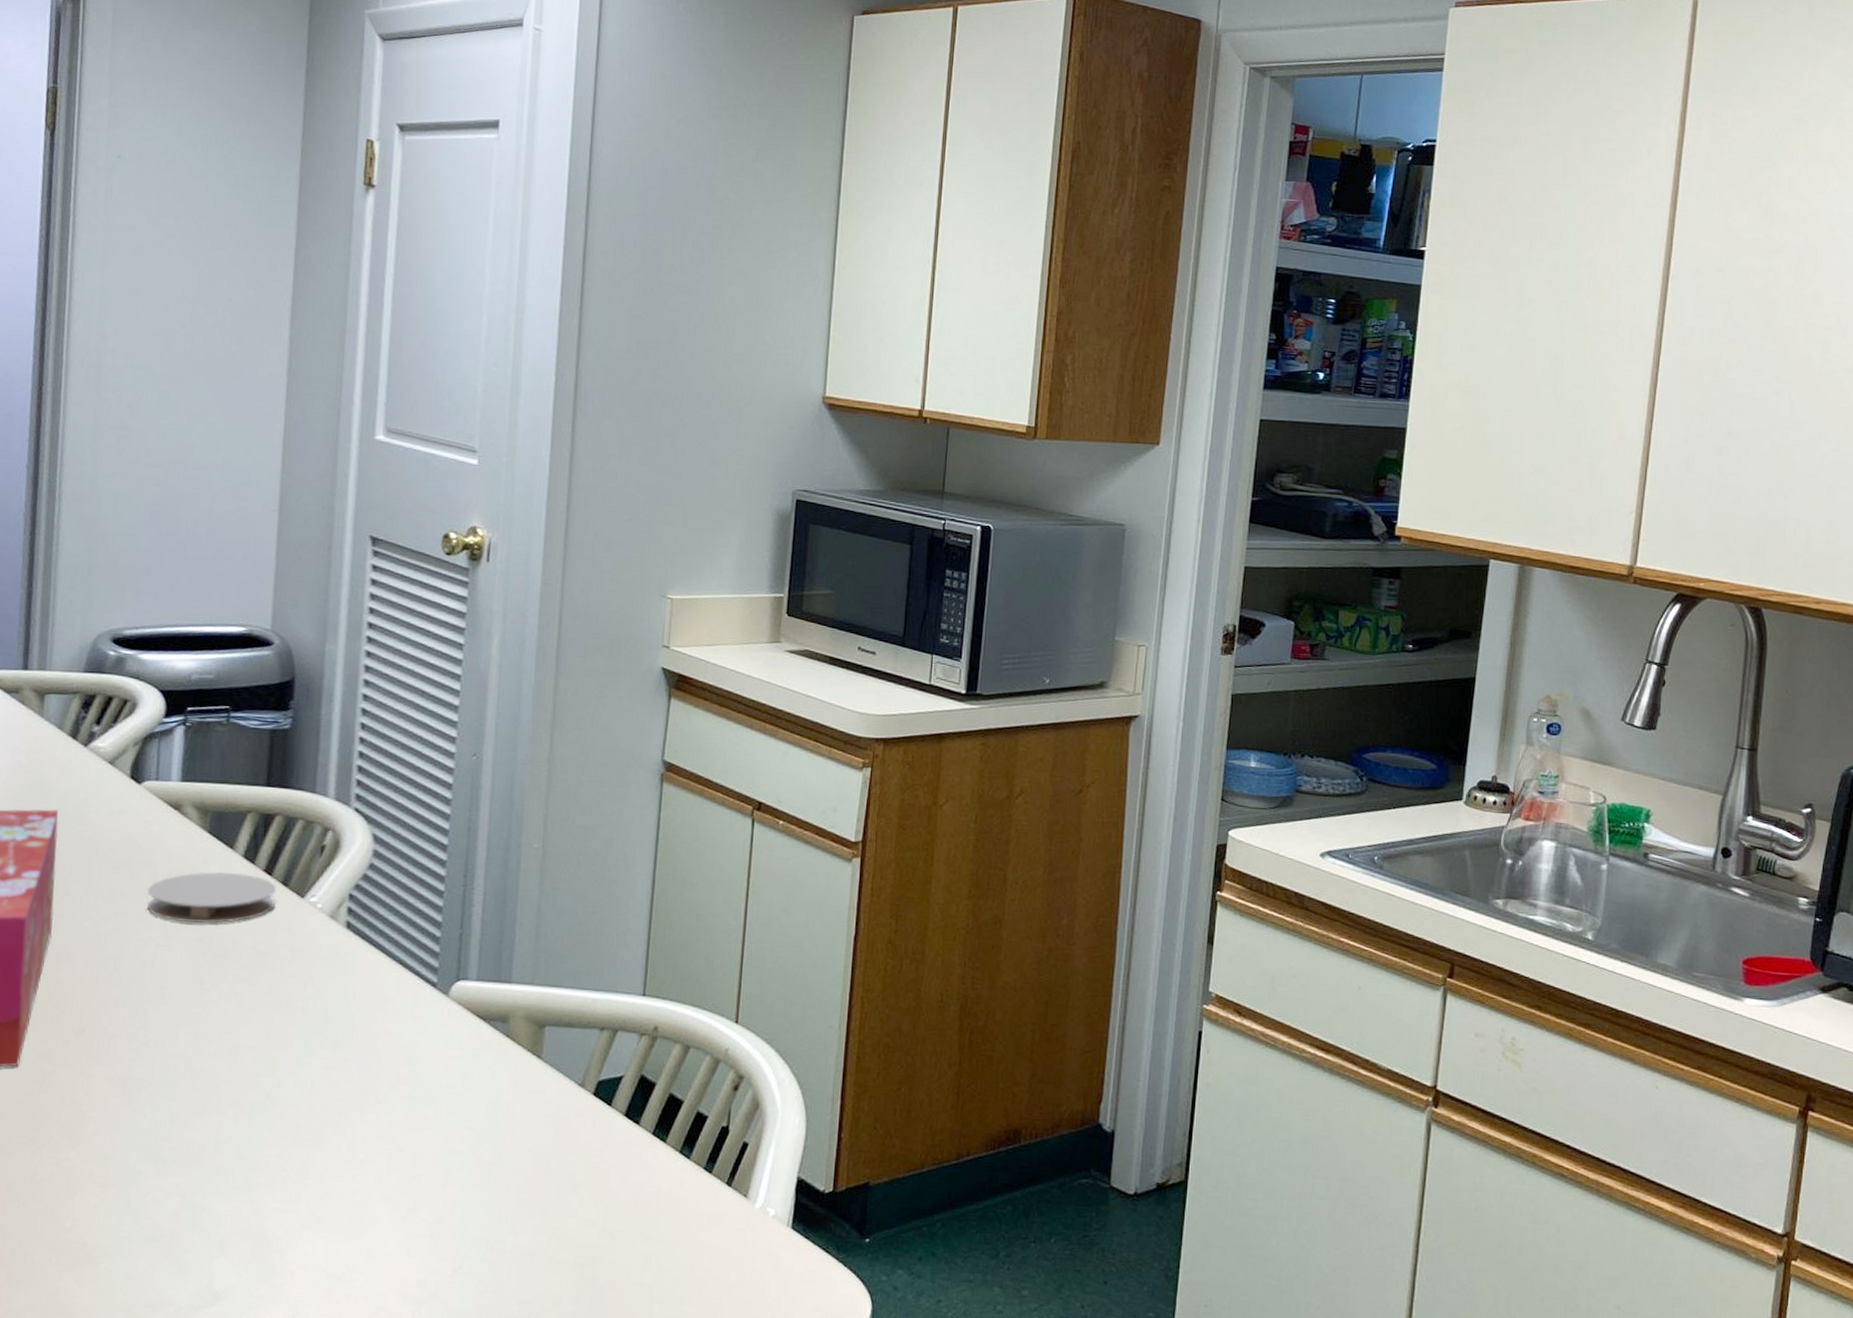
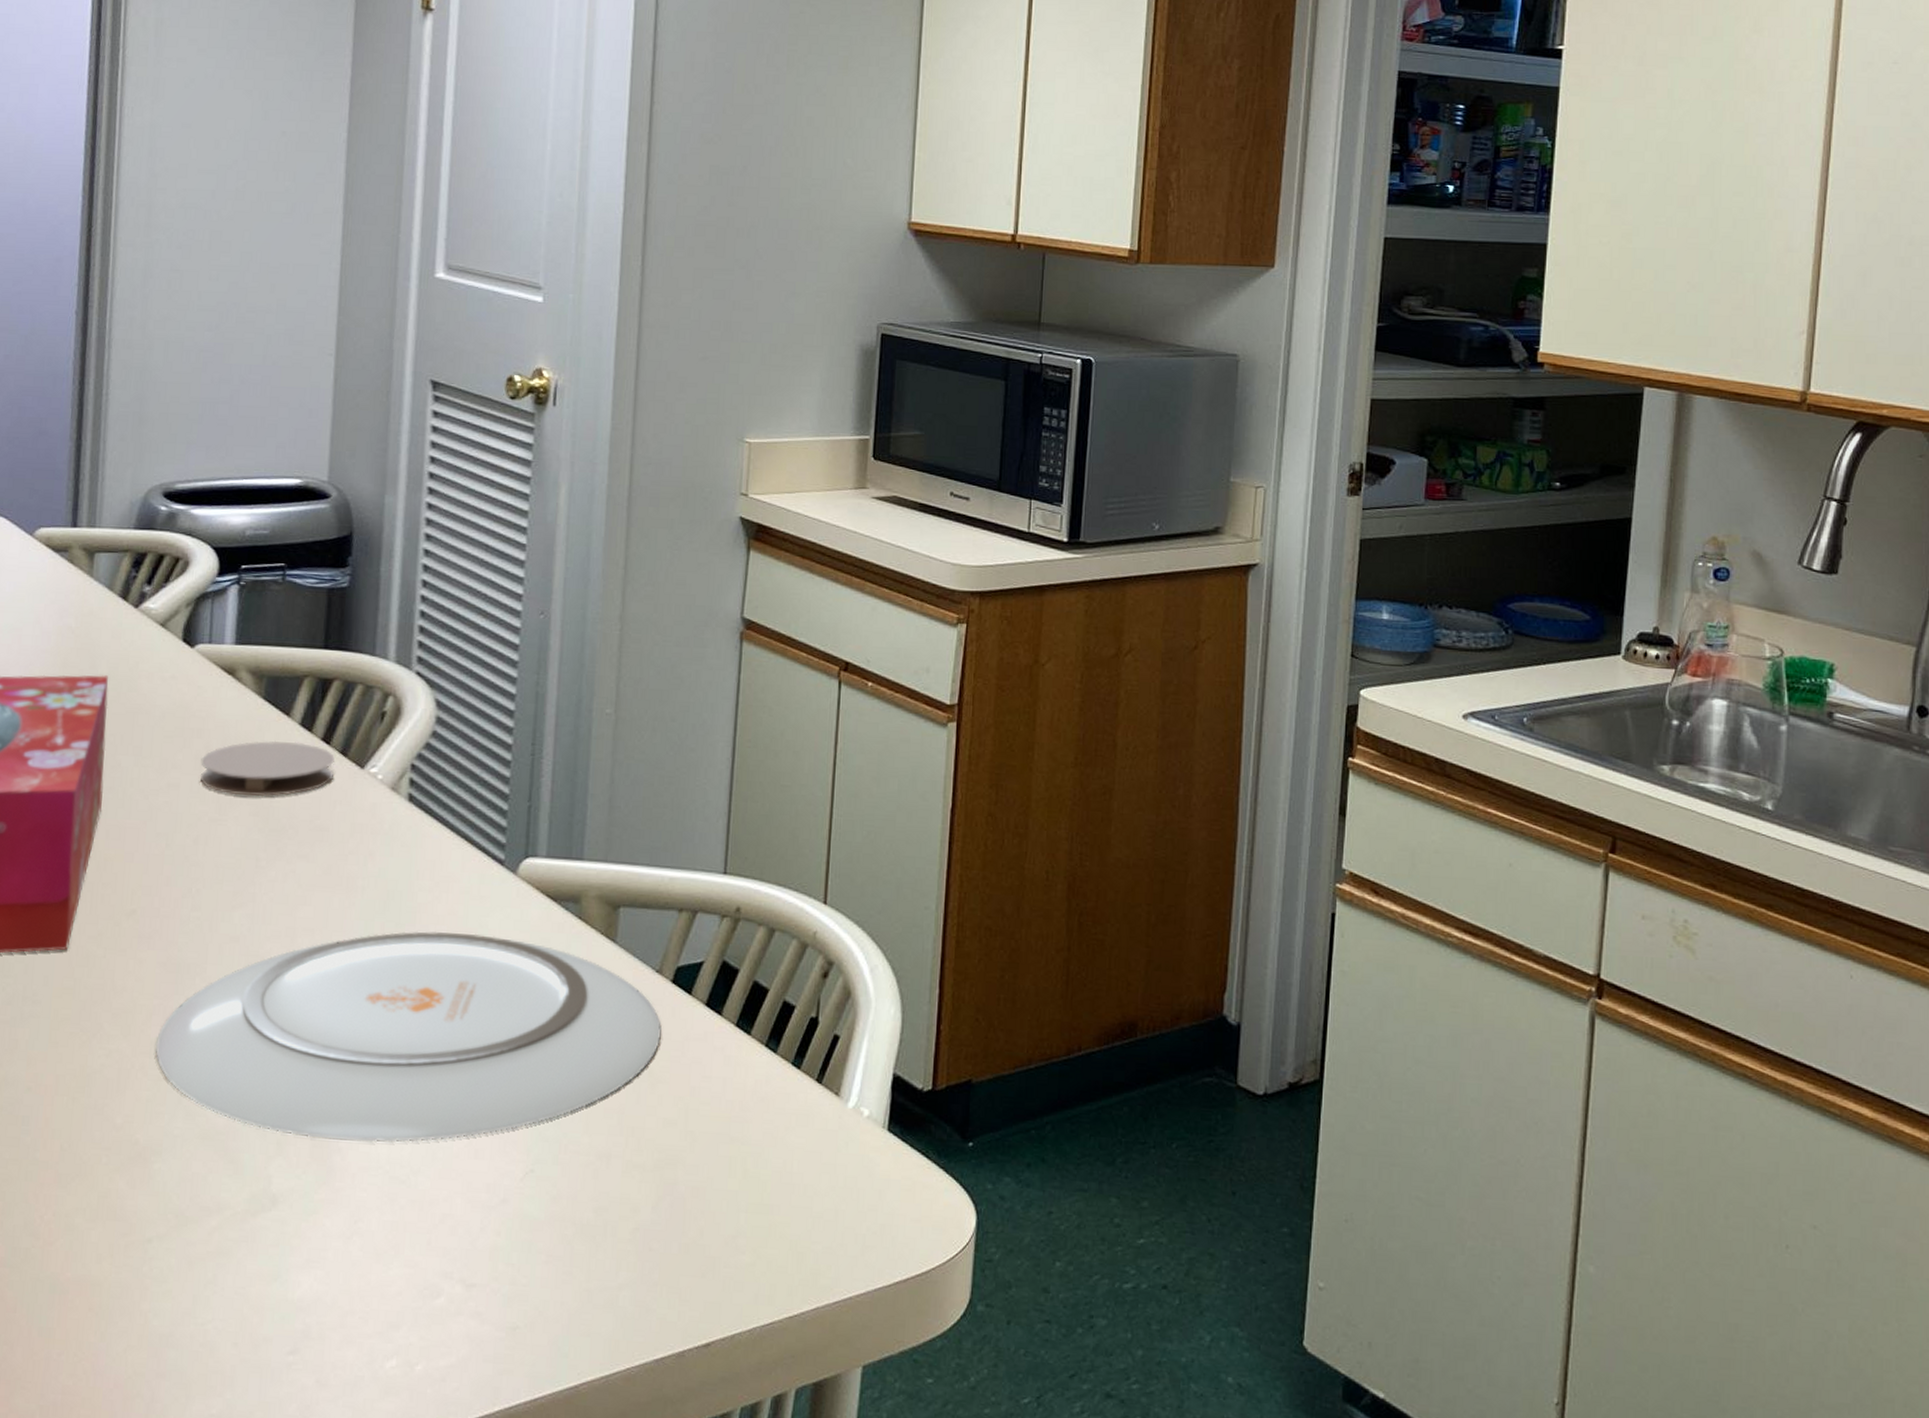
plate: none [103,1048,583,1243] -> present [155,931,662,1143]

